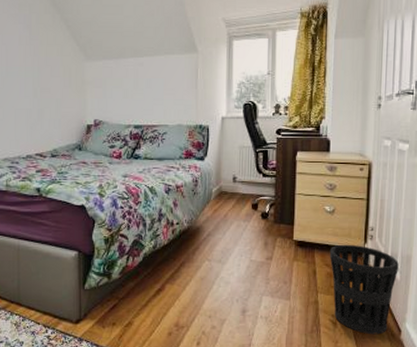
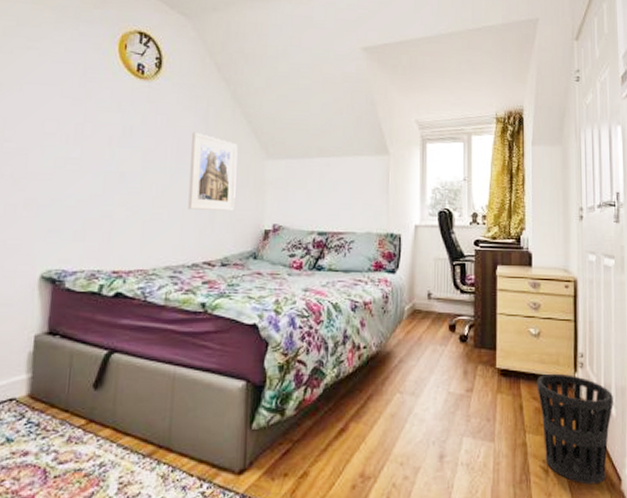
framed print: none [17,38,60,109] -> present [188,131,238,211]

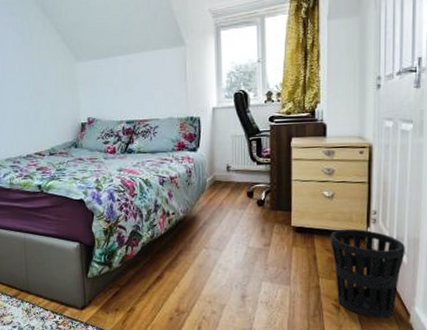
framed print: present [188,131,238,211] -> none [12,44,55,111]

